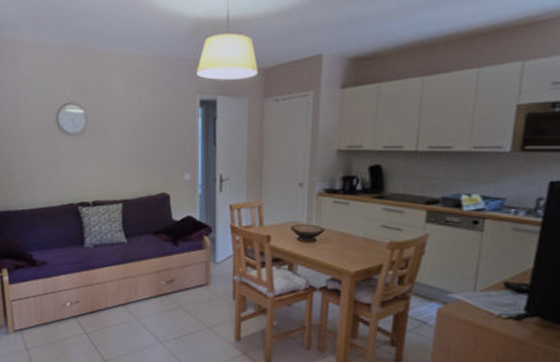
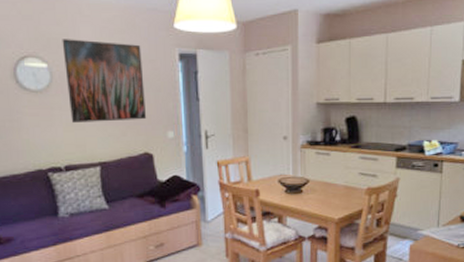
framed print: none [97,88,167,163] -> present [62,39,147,123]

